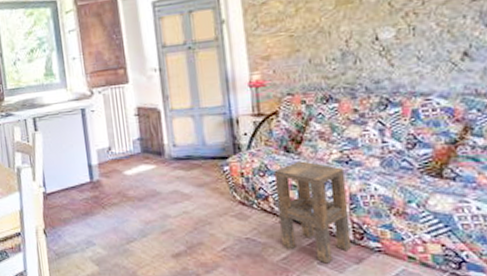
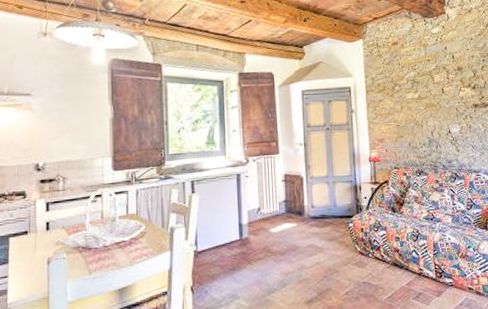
side table: present [275,161,351,264] -> none [385,218,434,299]

